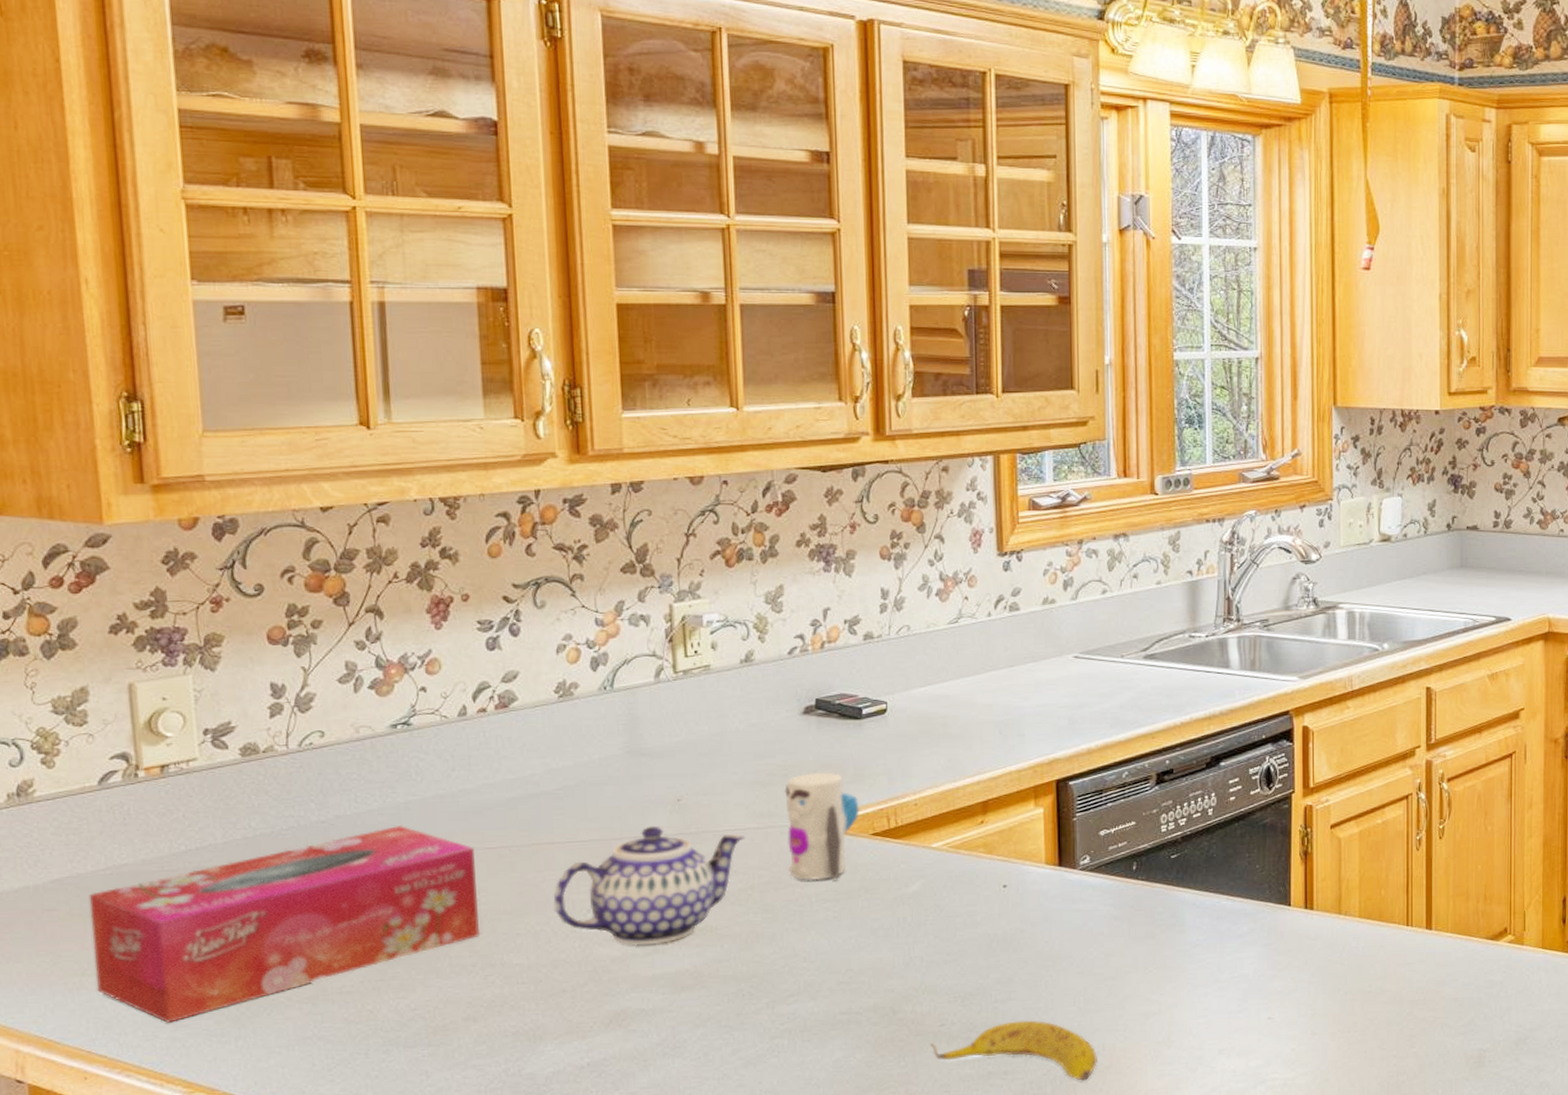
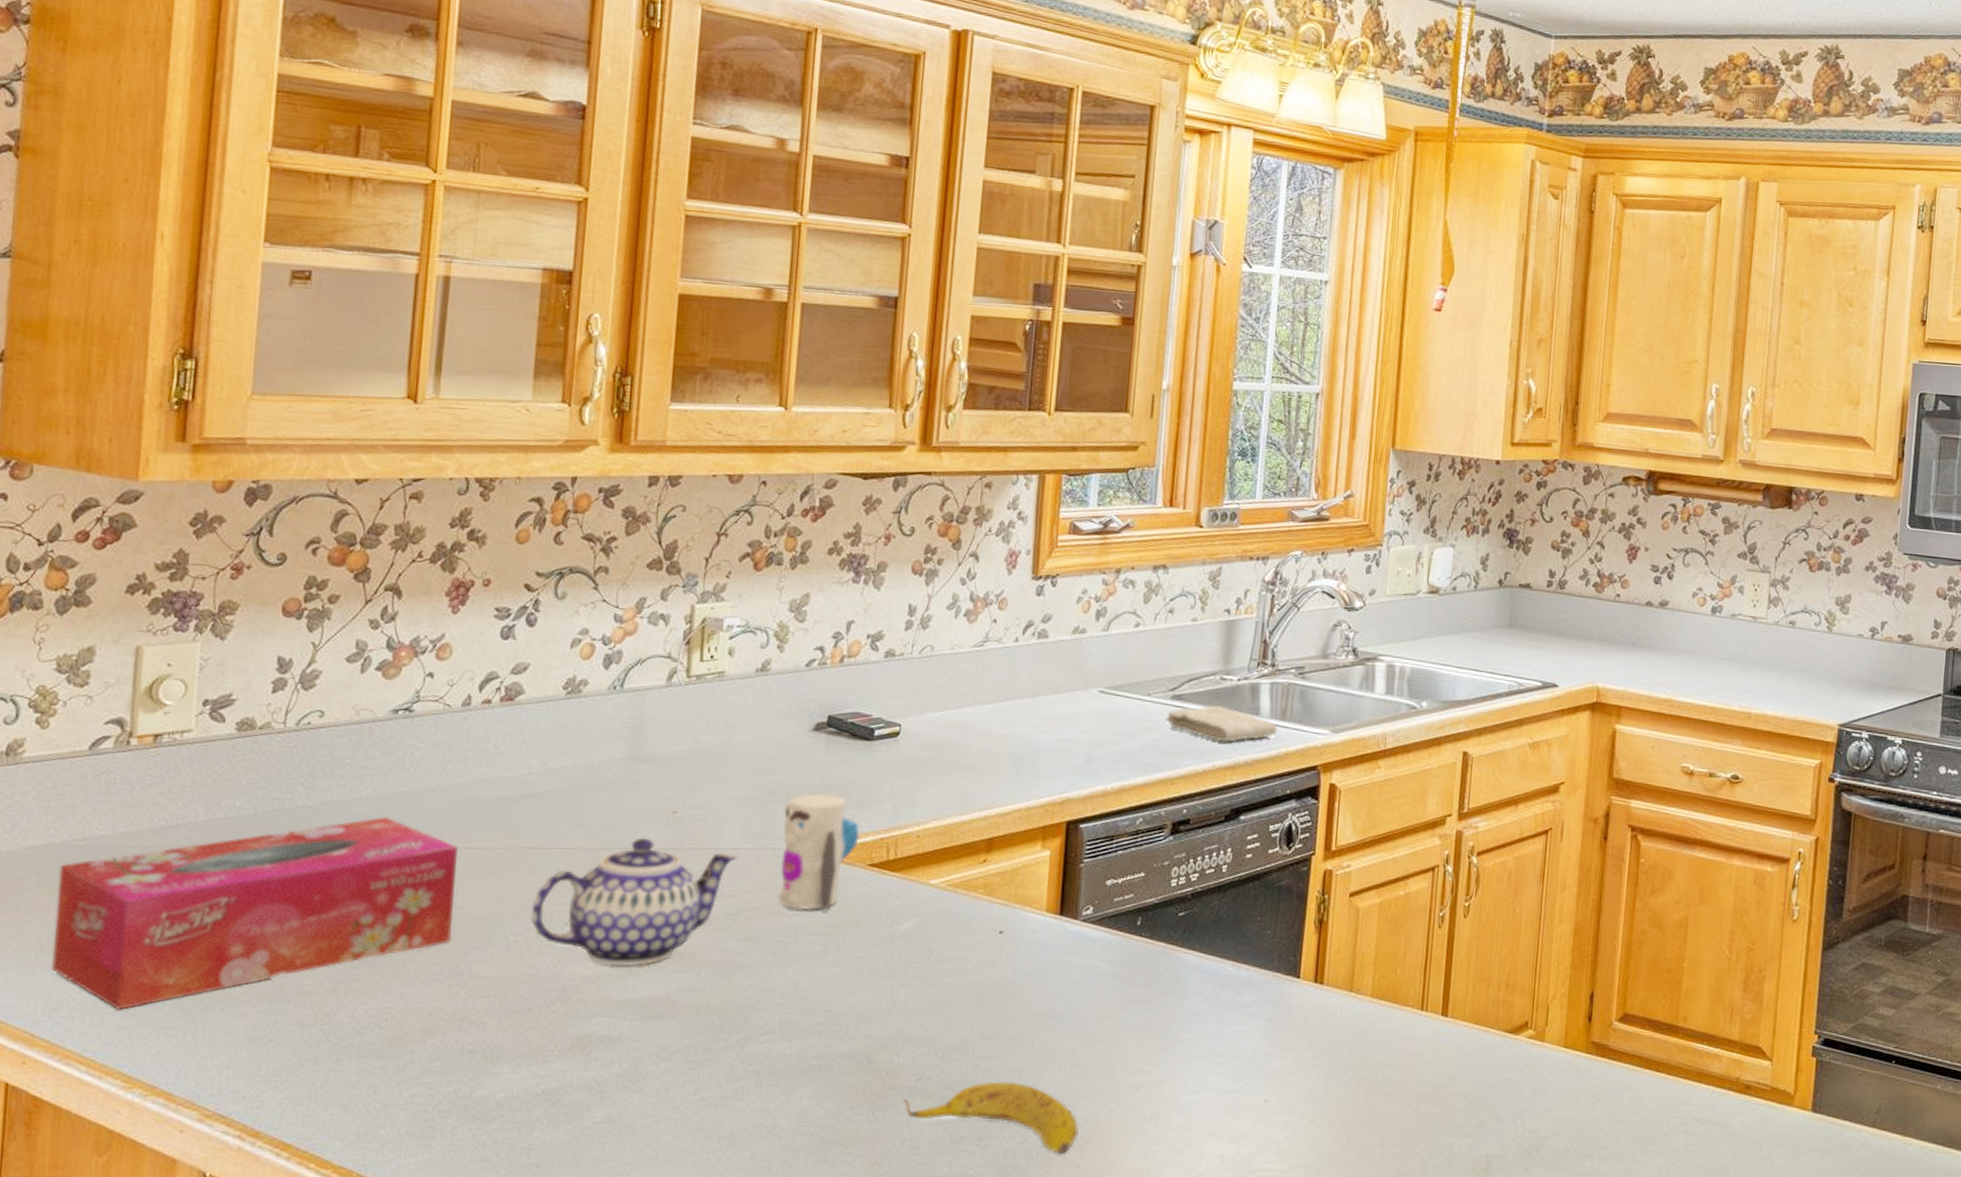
washcloth: none [1141,661,1248,695] -> present [1166,704,1278,743]

